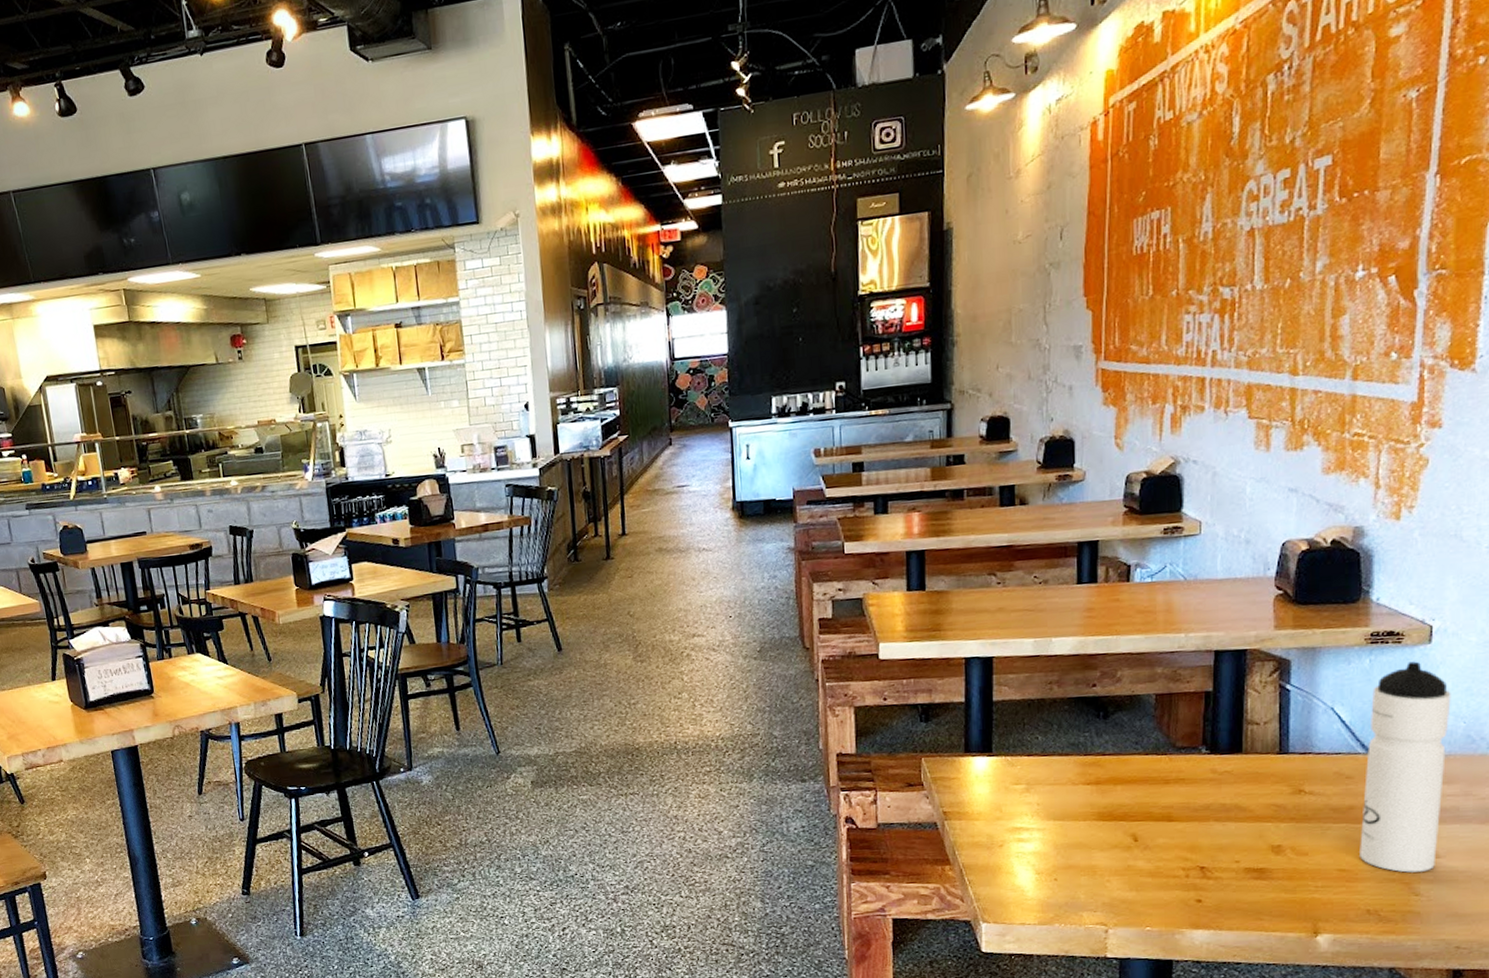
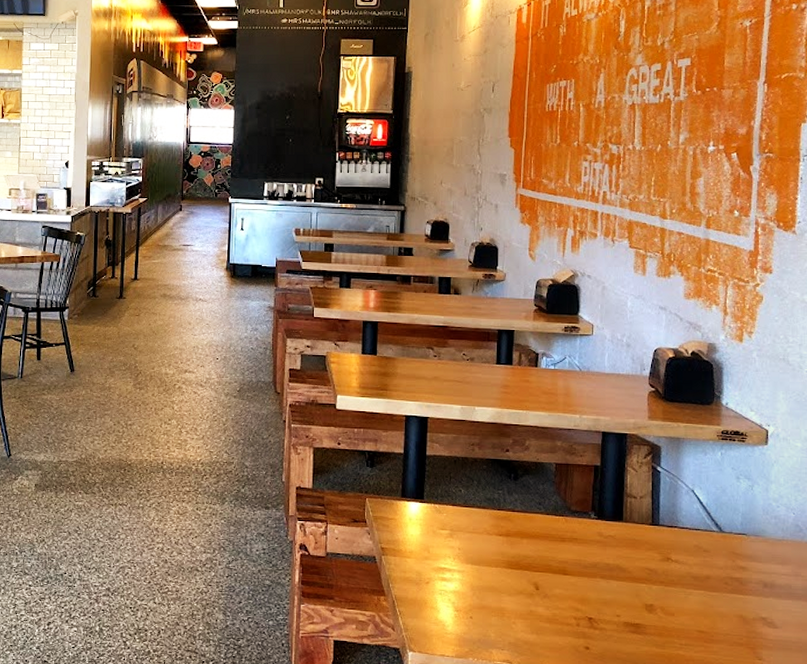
water bottle: present [1360,661,1451,873] -> none [715,458,783,639]

